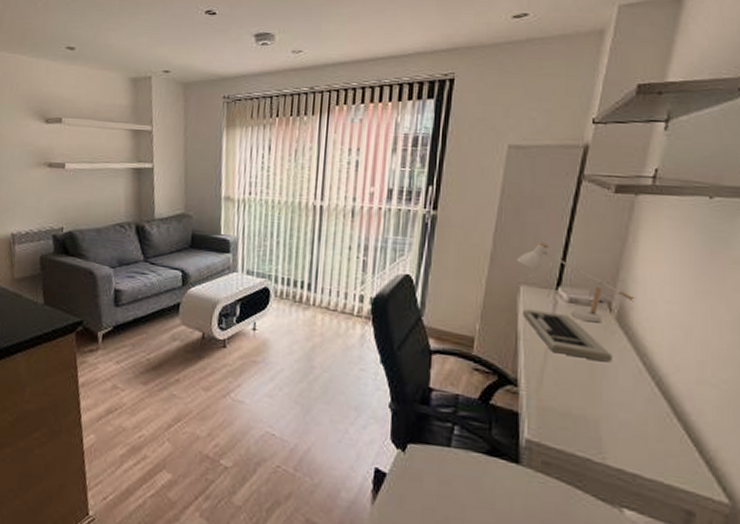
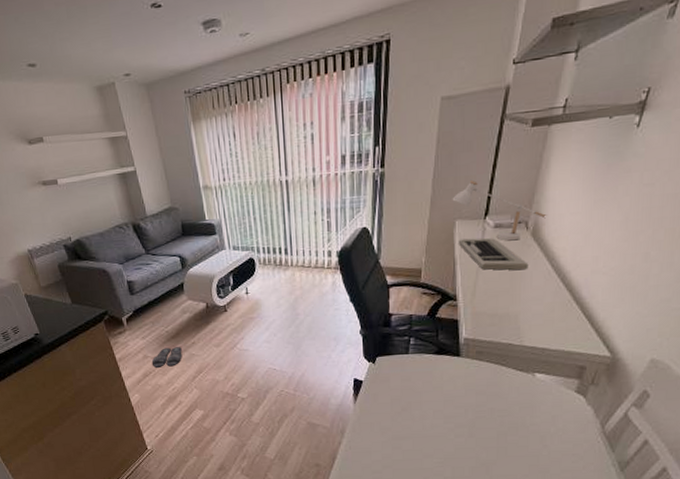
slippers: none [120,380,162,407] -> present [151,347,183,368]

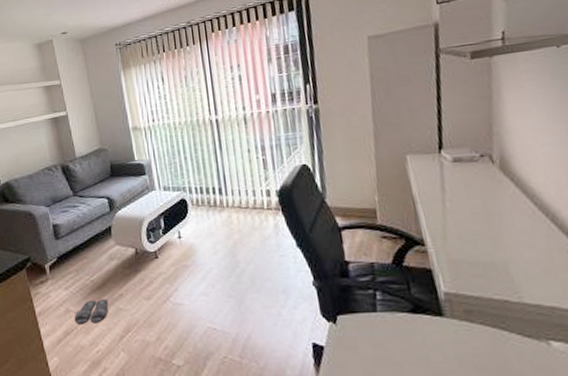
desk lamp: present [452,181,547,241] -> none [397,113,513,177]
computer keyboard: present [459,238,529,271] -> none [414,173,506,210]

